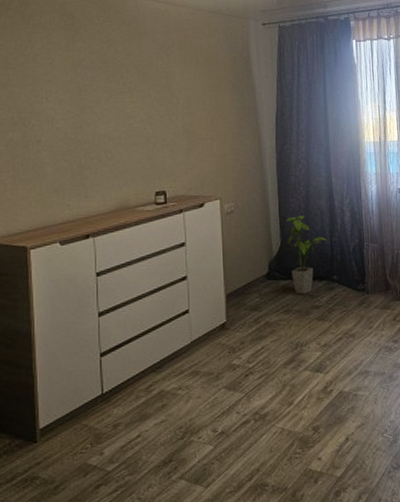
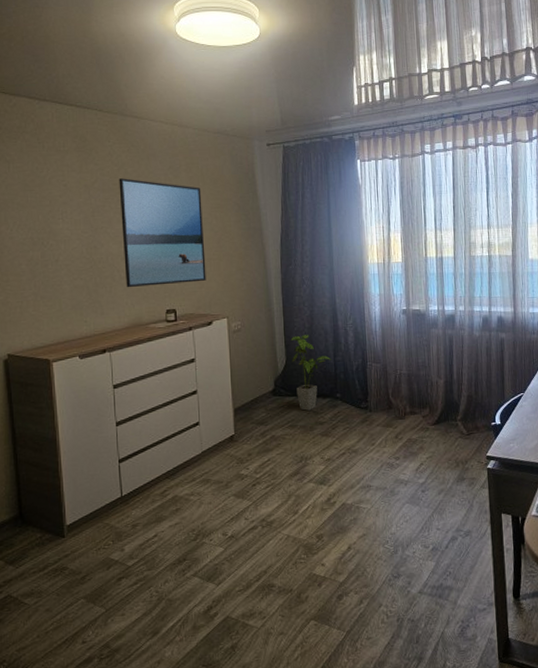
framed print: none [108,56,199,170] -> present [119,178,206,288]

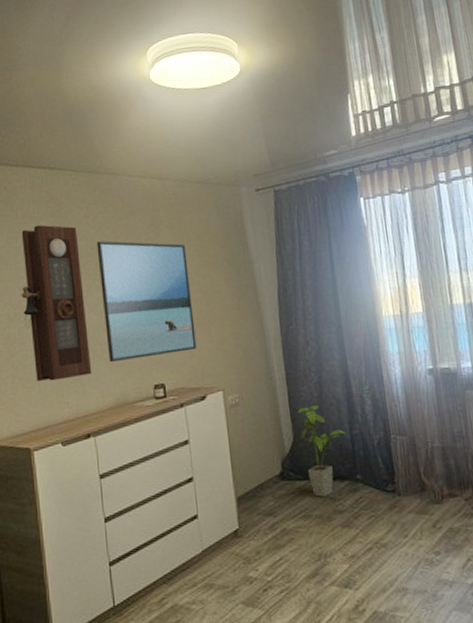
pendulum clock: none [45,158,110,301] -> present [21,225,92,381]

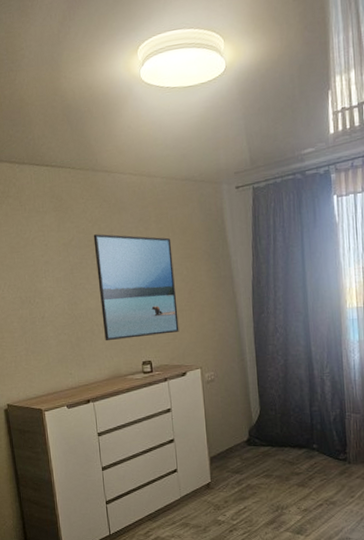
pendulum clock: present [21,225,92,381] -> none [29,218,91,355]
house plant: present [297,405,347,497] -> none [264,384,307,461]

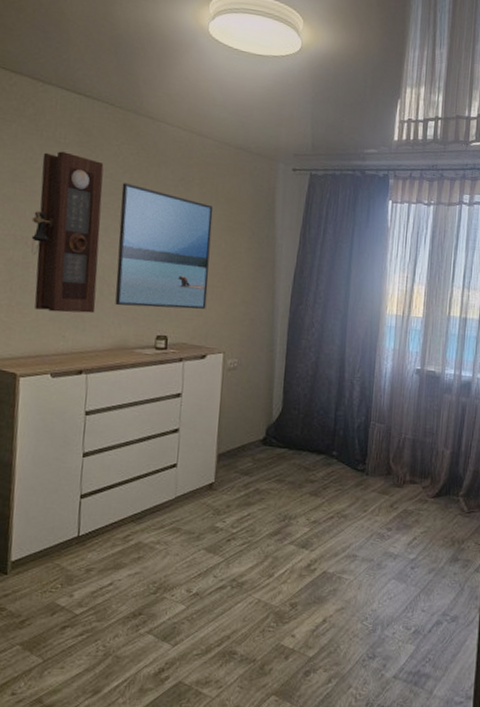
pendulum clock: none [29,218,91,355] -> present [31,151,104,314]

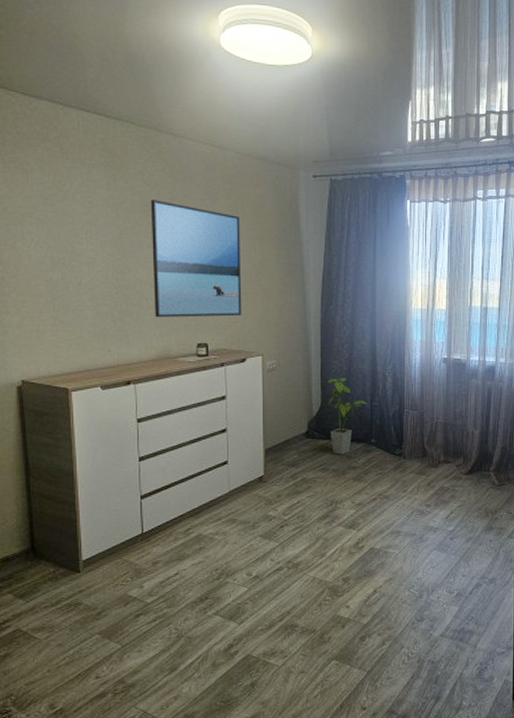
pendulum clock: present [31,151,104,314] -> none [66,172,137,328]
house plant: none [288,382,332,466] -> present [327,378,368,455]

